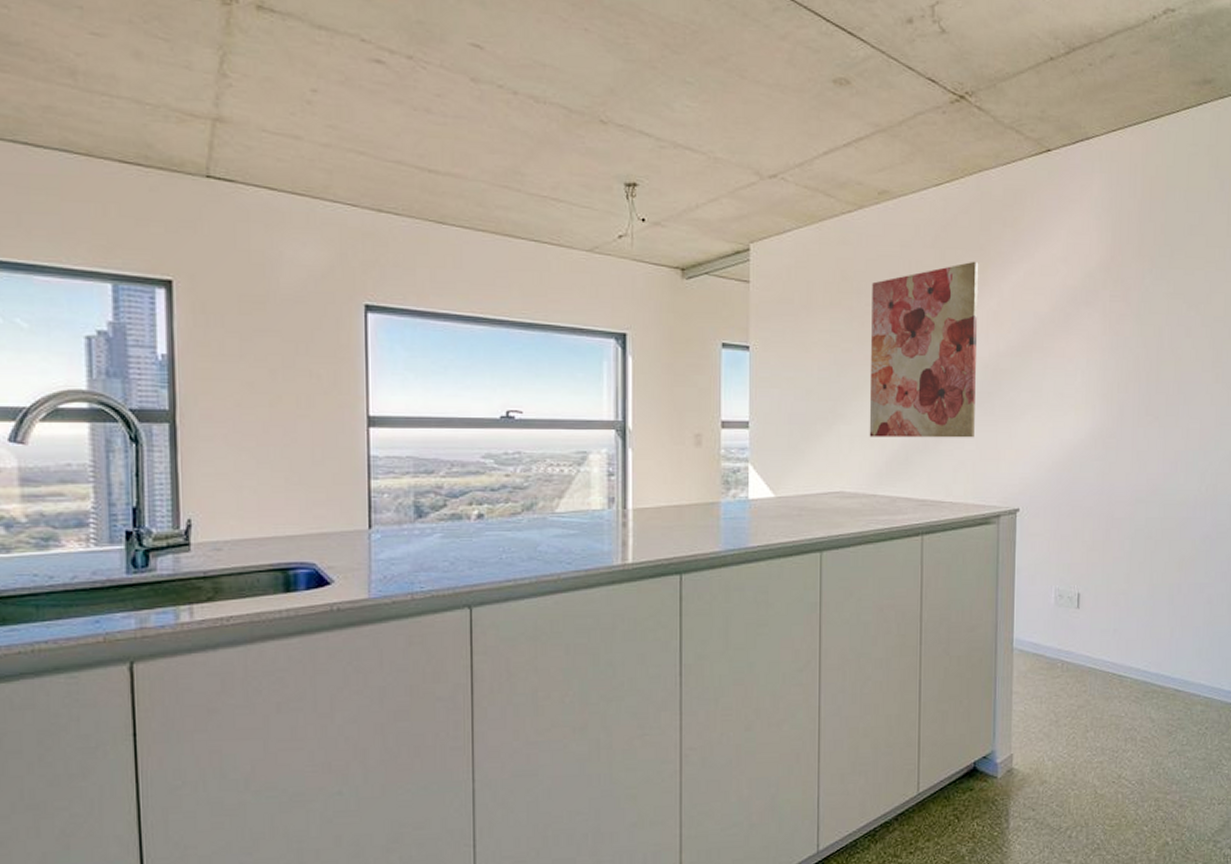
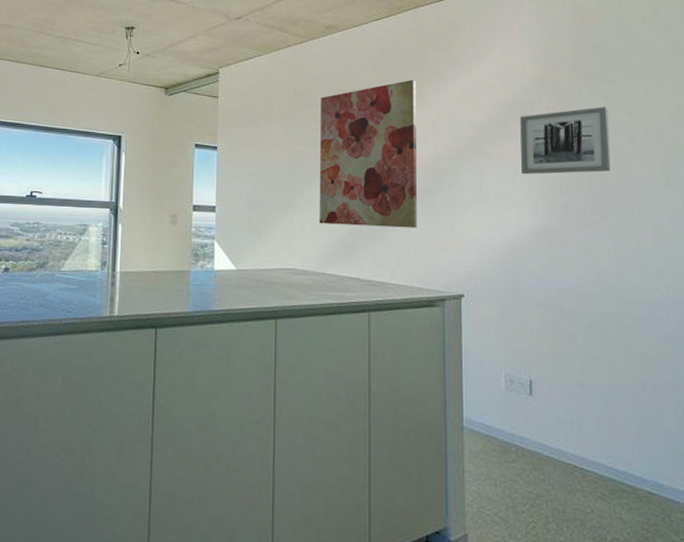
wall art: none [1082,295,1169,373] -> present [520,107,611,175]

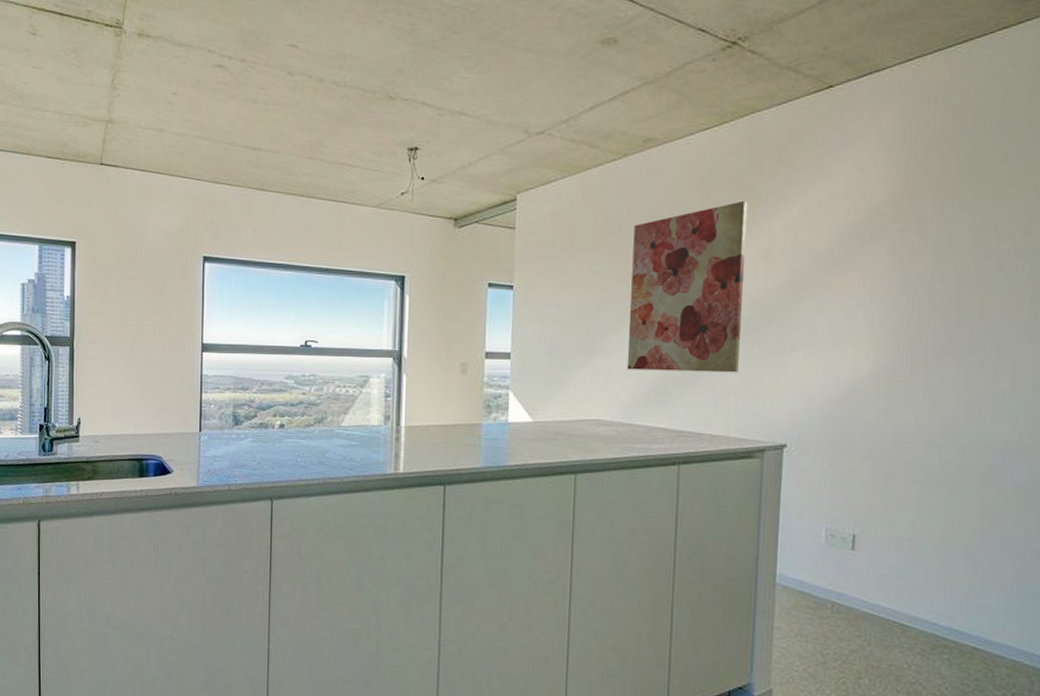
wall art: present [520,107,611,175] -> none [864,227,975,310]

